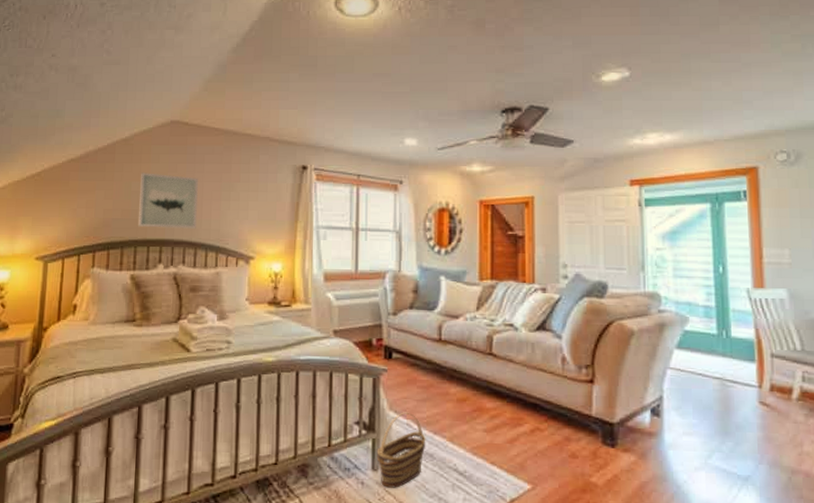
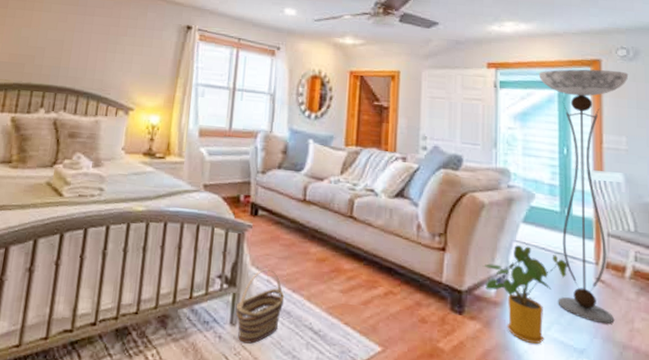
wall art: present [138,173,198,229] -> none [24,20,87,77]
house plant: none [634,372,728,474] -> present [482,245,567,345]
floor lamp: none [687,177,790,449] -> present [538,69,629,324]

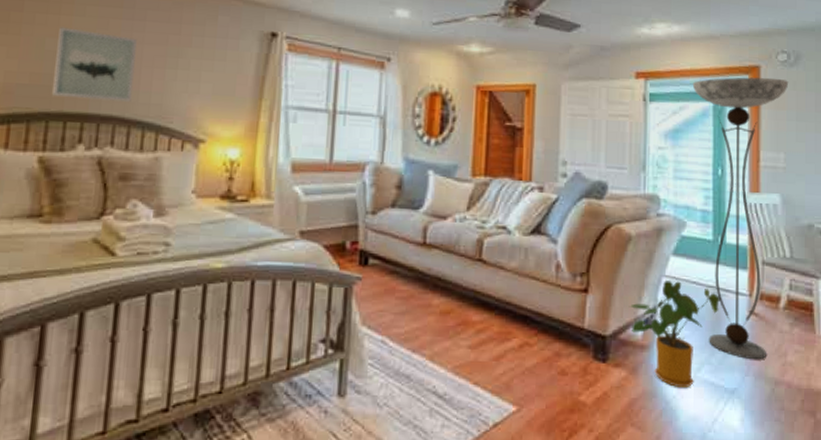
wall art: none [24,20,87,77] -> present [52,27,137,102]
basket: present [235,268,285,344] -> none [344,327,403,416]

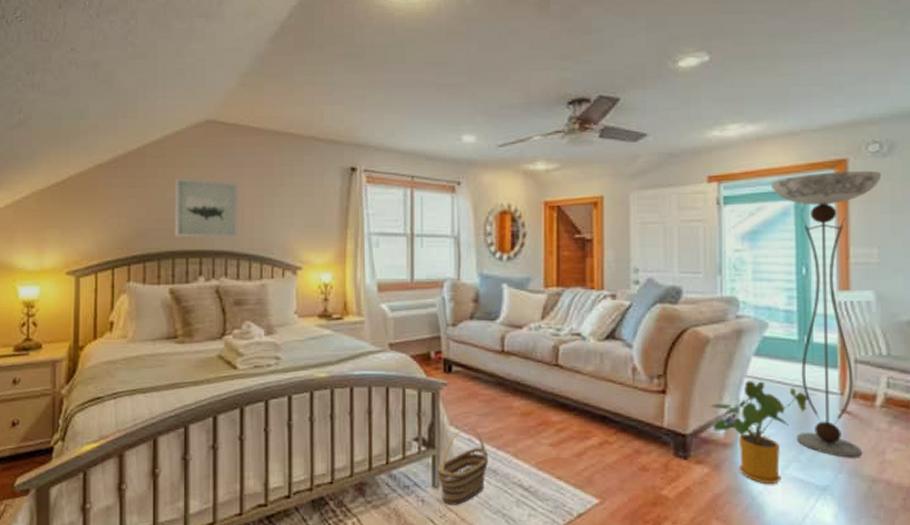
basket: none [344,327,403,416] -> present [437,427,489,505]

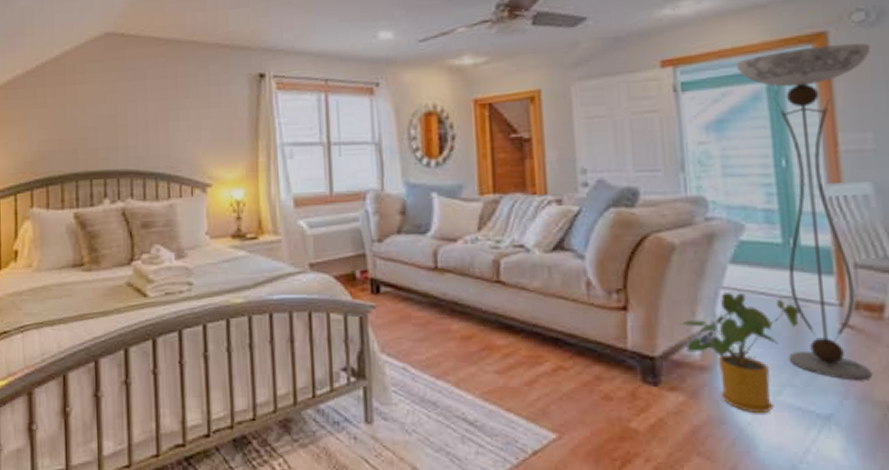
wall art: present [175,178,239,238] -> none [76,95,144,158]
basket: present [437,427,489,505] -> none [369,354,427,443]

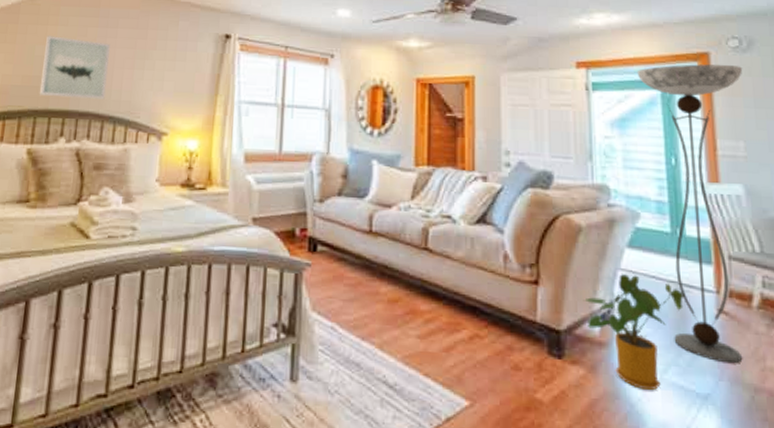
wall art: none [76,95,144,158] -> present [40,36,110,99]

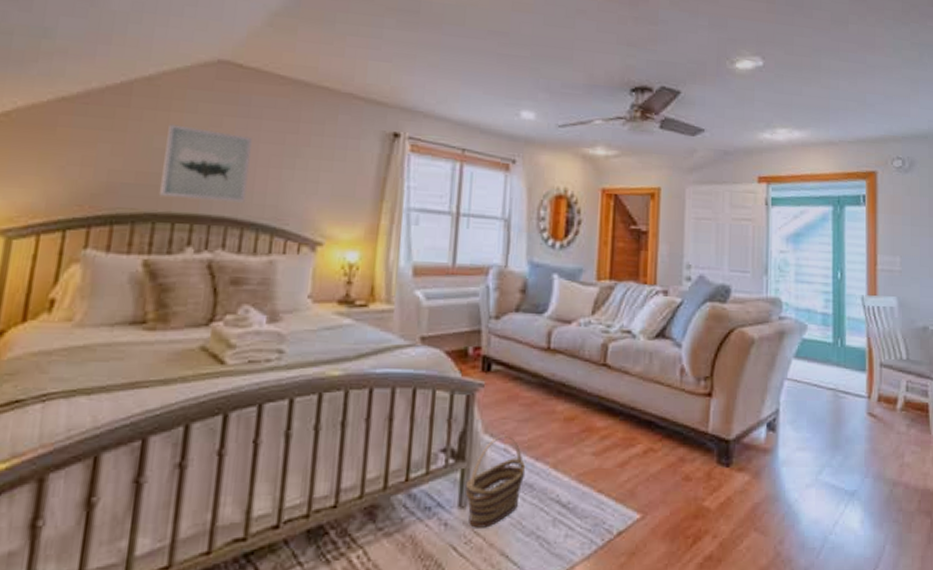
basket: none [296,313,353,403] -> present [465,435,526,528]
house plant: present [583,274,684,391] -> none [752,384,840,492]
floor lamp: present [637,64,743,364] -> none [812,182,904,462]

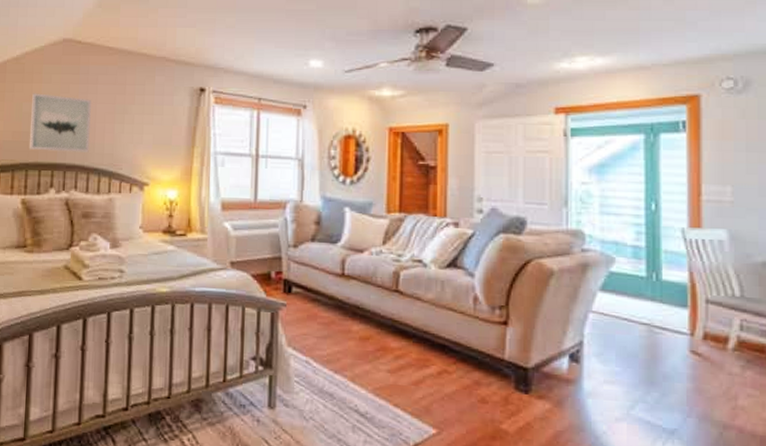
basket: present [465,435,526,528] -> none [273,349,326,427]

